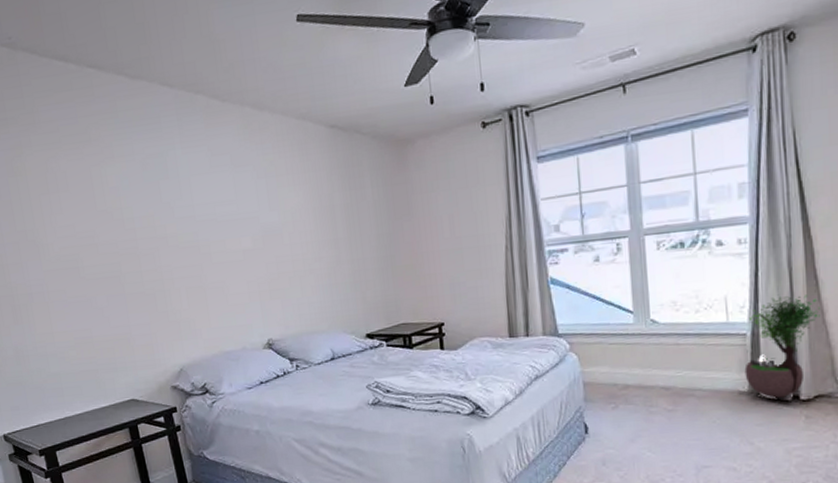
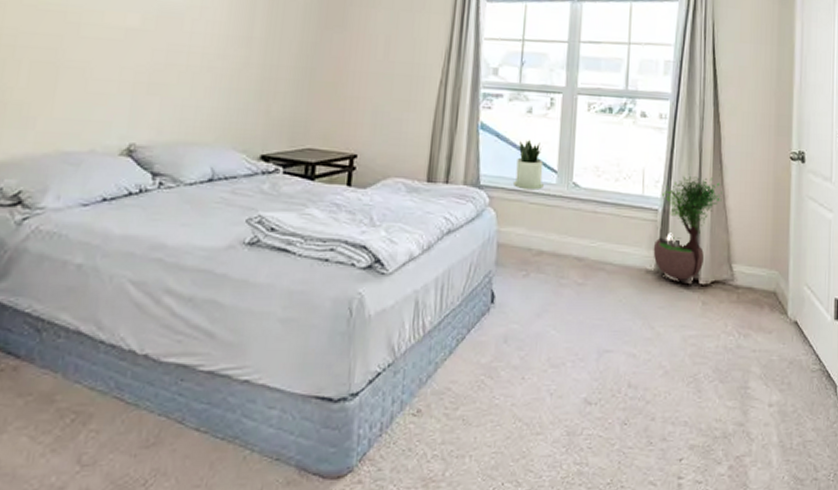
planter: none [589,285,622,333] -> present [512,139,545,191]

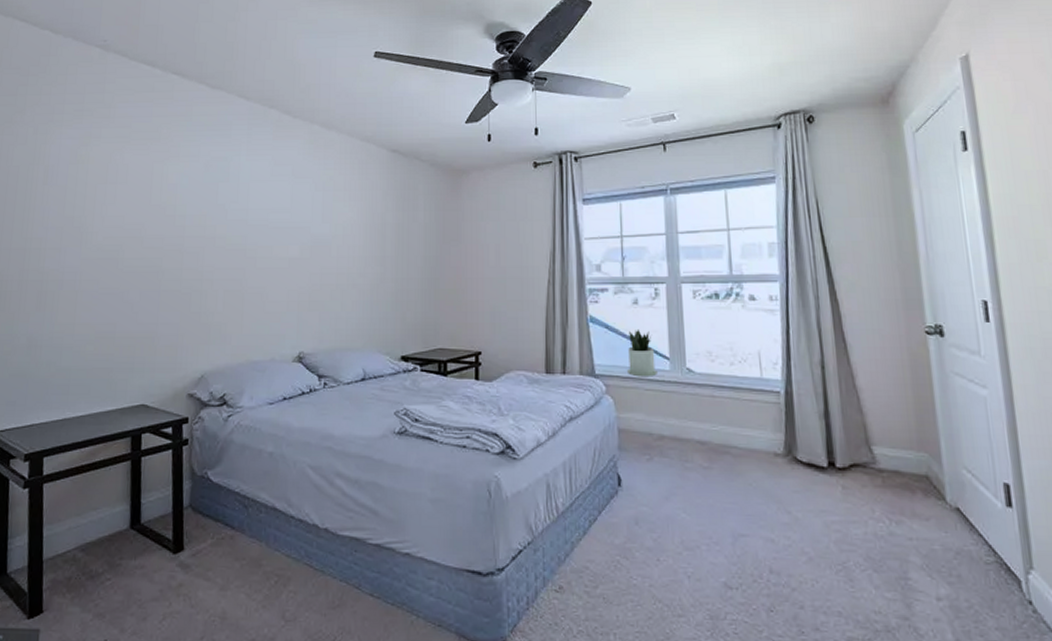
potted tree: present [653,173,722,280] -> none [779,354,851,463]

